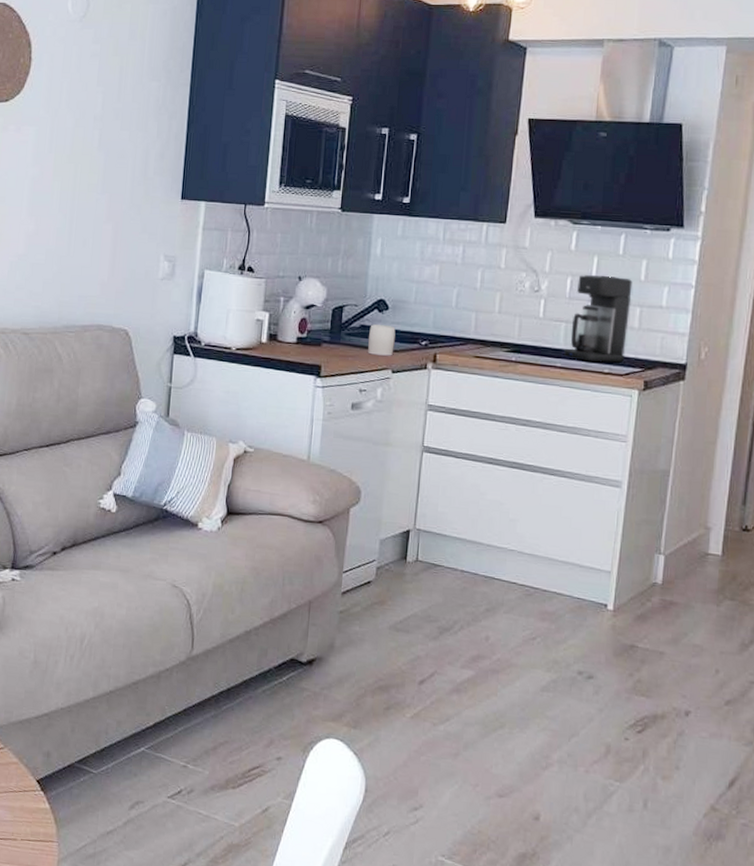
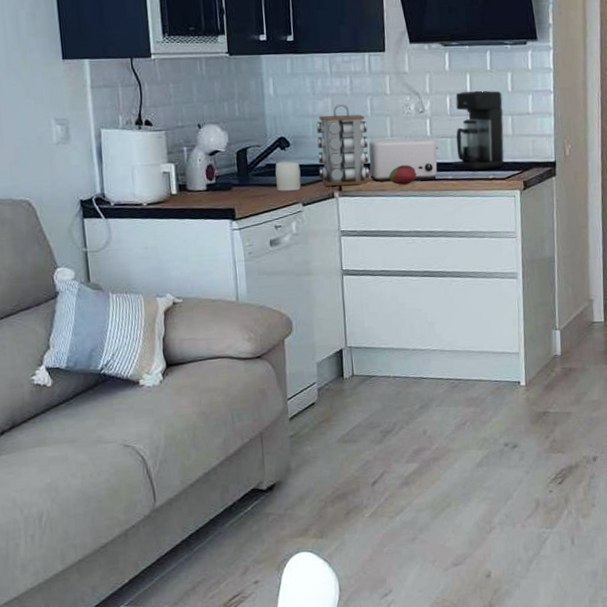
spice rack: none [414,272,475,361] -> present [316,104,369,187]
toaster: none [469,314,550,366] -> present [369,138,439,183]
fruit: none [489,345,522,366] -> present [389,165,417,185]

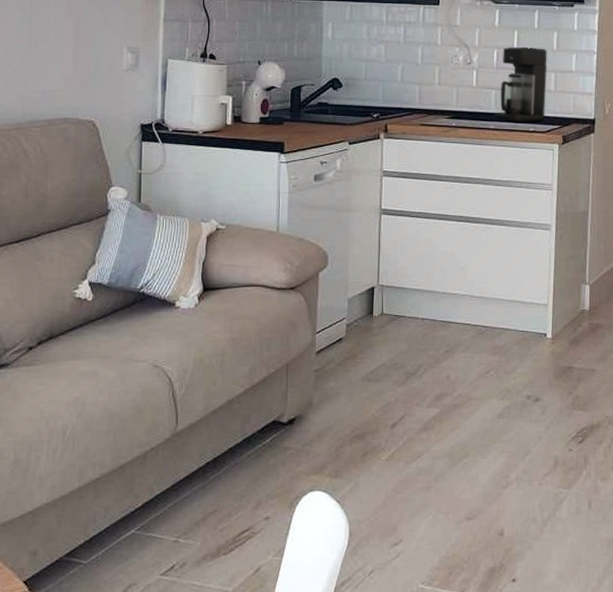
mug: present [275,161,302,191] -> none [325,101,350,129]
spice rack: present [316,104,369,187] -> none [367,51,417,130]
toaster: present [369,138,439,183] -> none [416,87,483,129]
fruit: present [389,165,417,185] -> none [433,112,460,131]

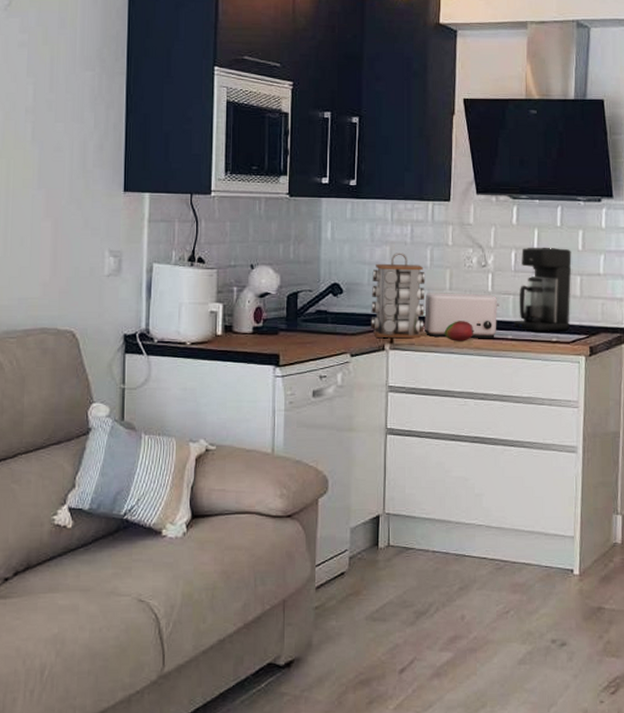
spice rack: none [367,51,417,130] -> present [371,253,426,340]
toaster: none [416,87,483,129] -> present [424,293,499,339]
fruit: none [433,112,460,131] -> present [444,321,474,341]

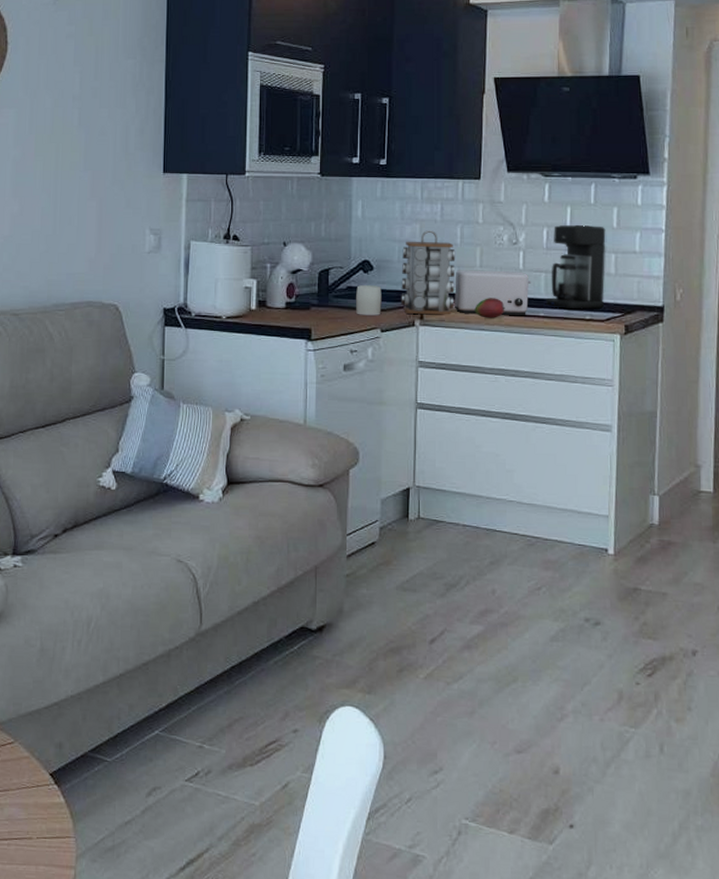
mug: none [324,309,351,340] -> present [355,285,382,315]

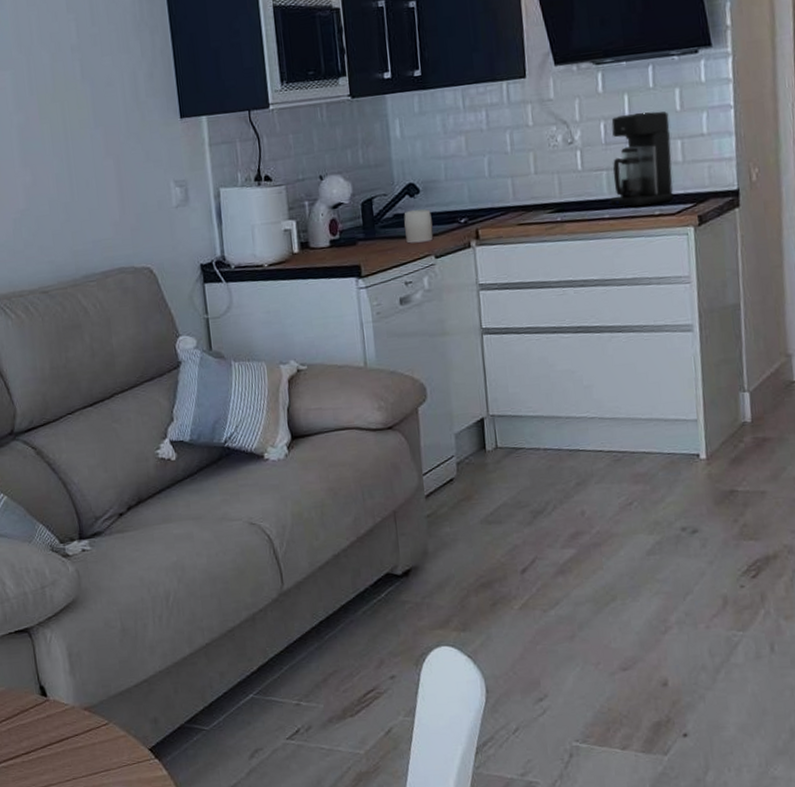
spice rack: present [401,230,456,316] -> none [448,141,511,236]
toaster: present [455,270,531,316] -> none [509,173,592,228]
fruit: present [474,298,505,318] -> none [533,205,567,229]

